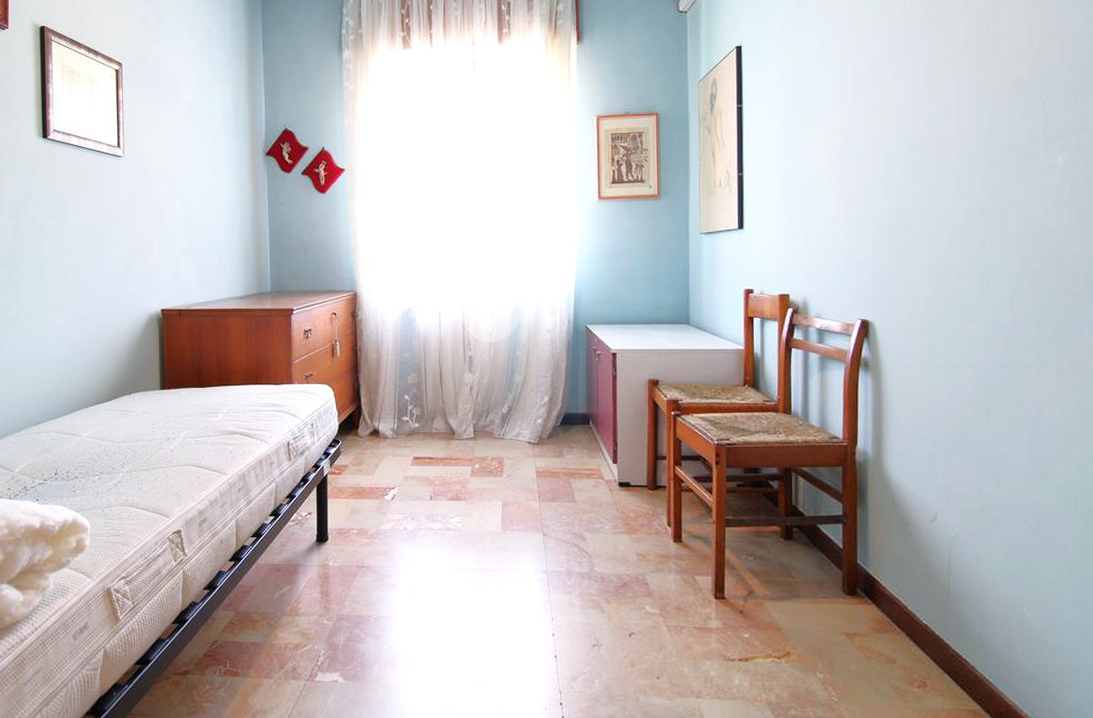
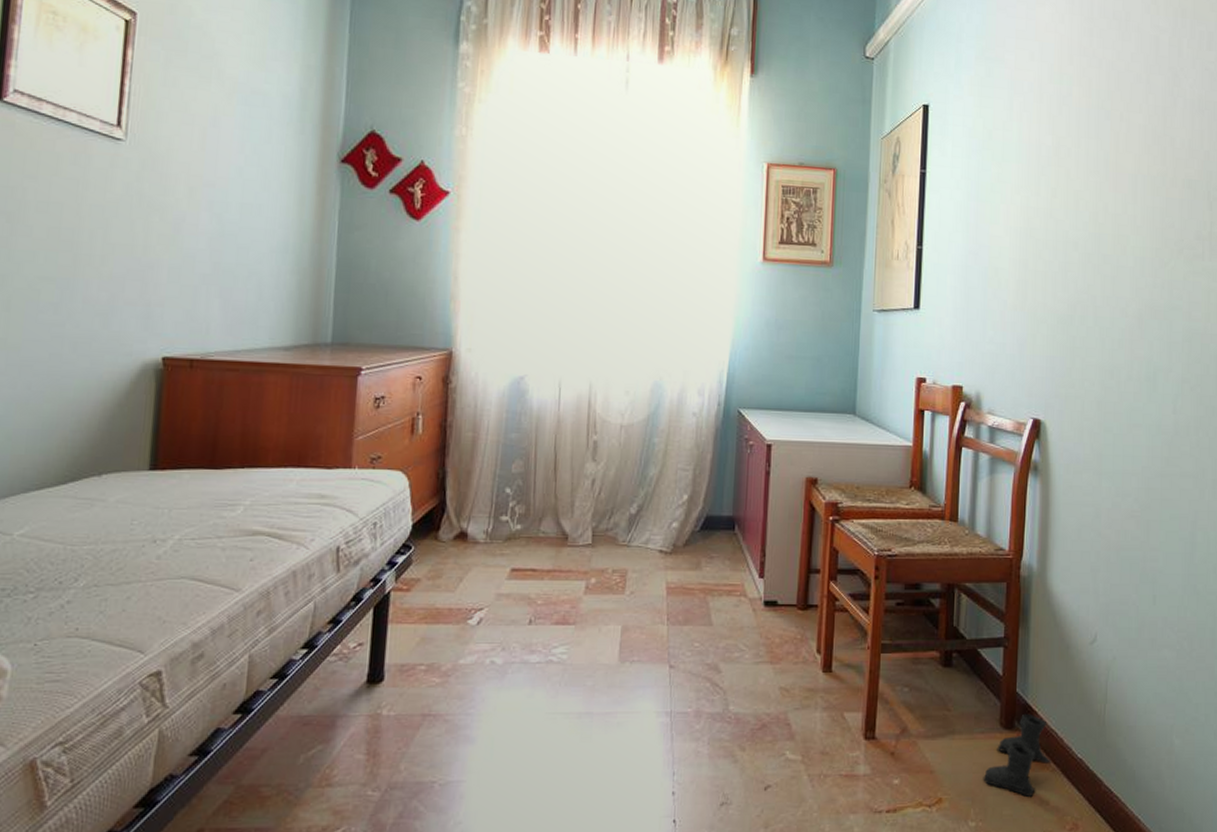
boots: none [828,582,896,655] -> present [983,713,1052,797]

